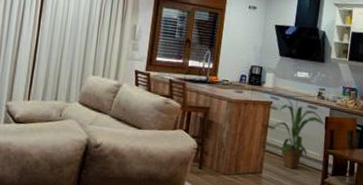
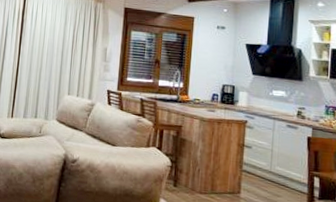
house plant: present [270,95,326,170] -> none [246,114,309,191]

